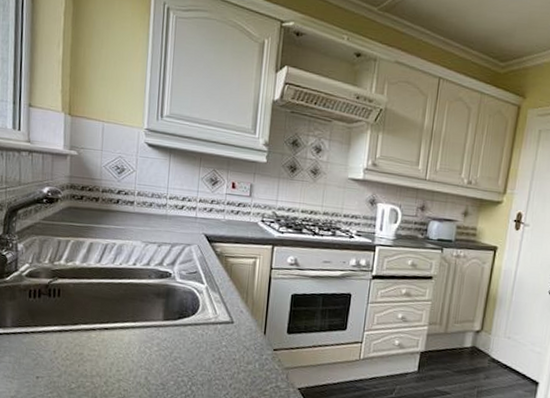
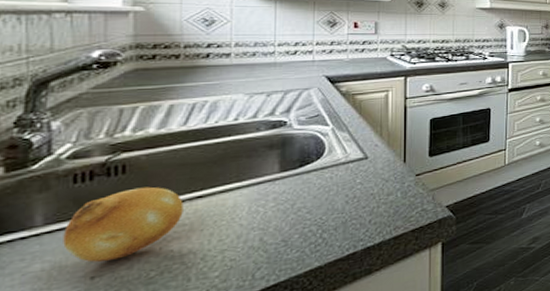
fruit: none [22,310,95,367] -> present [63,186,184,262]

